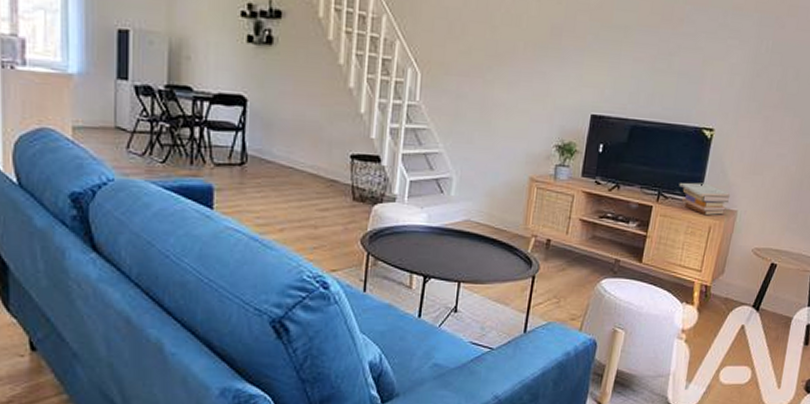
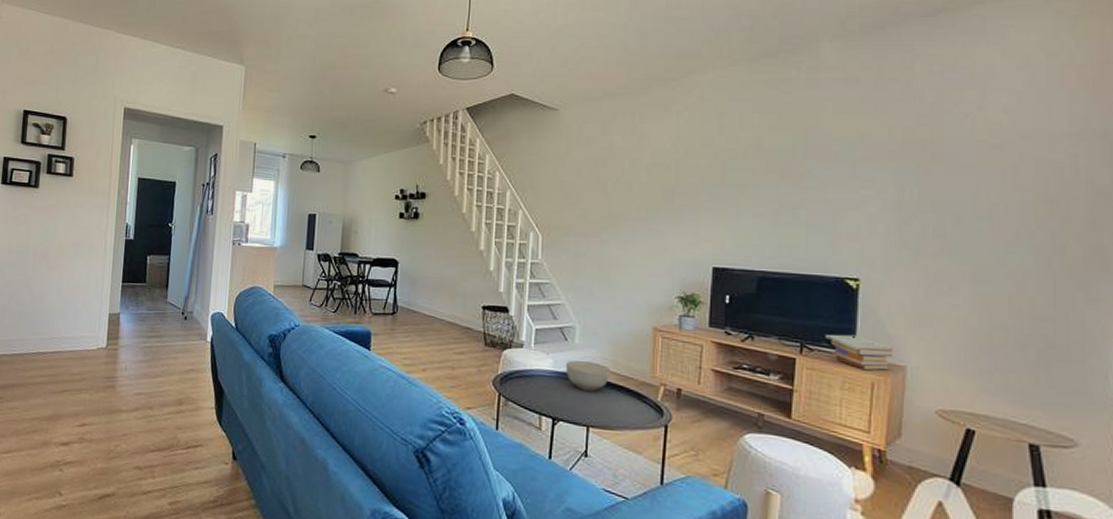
bowl: none [439,214,485,245] -> present [565,361,610,391]

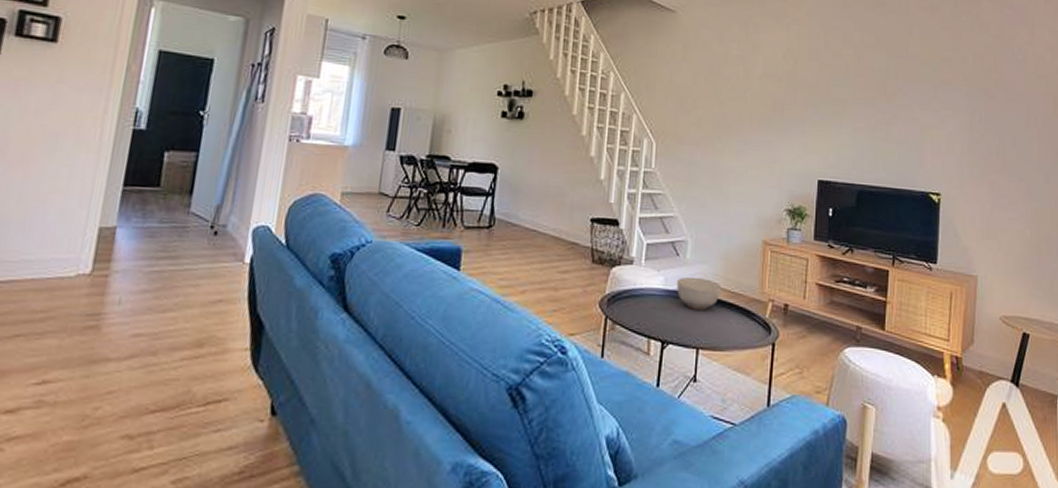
books: present [825,334,894,371] -> none [913,246,968,281]

